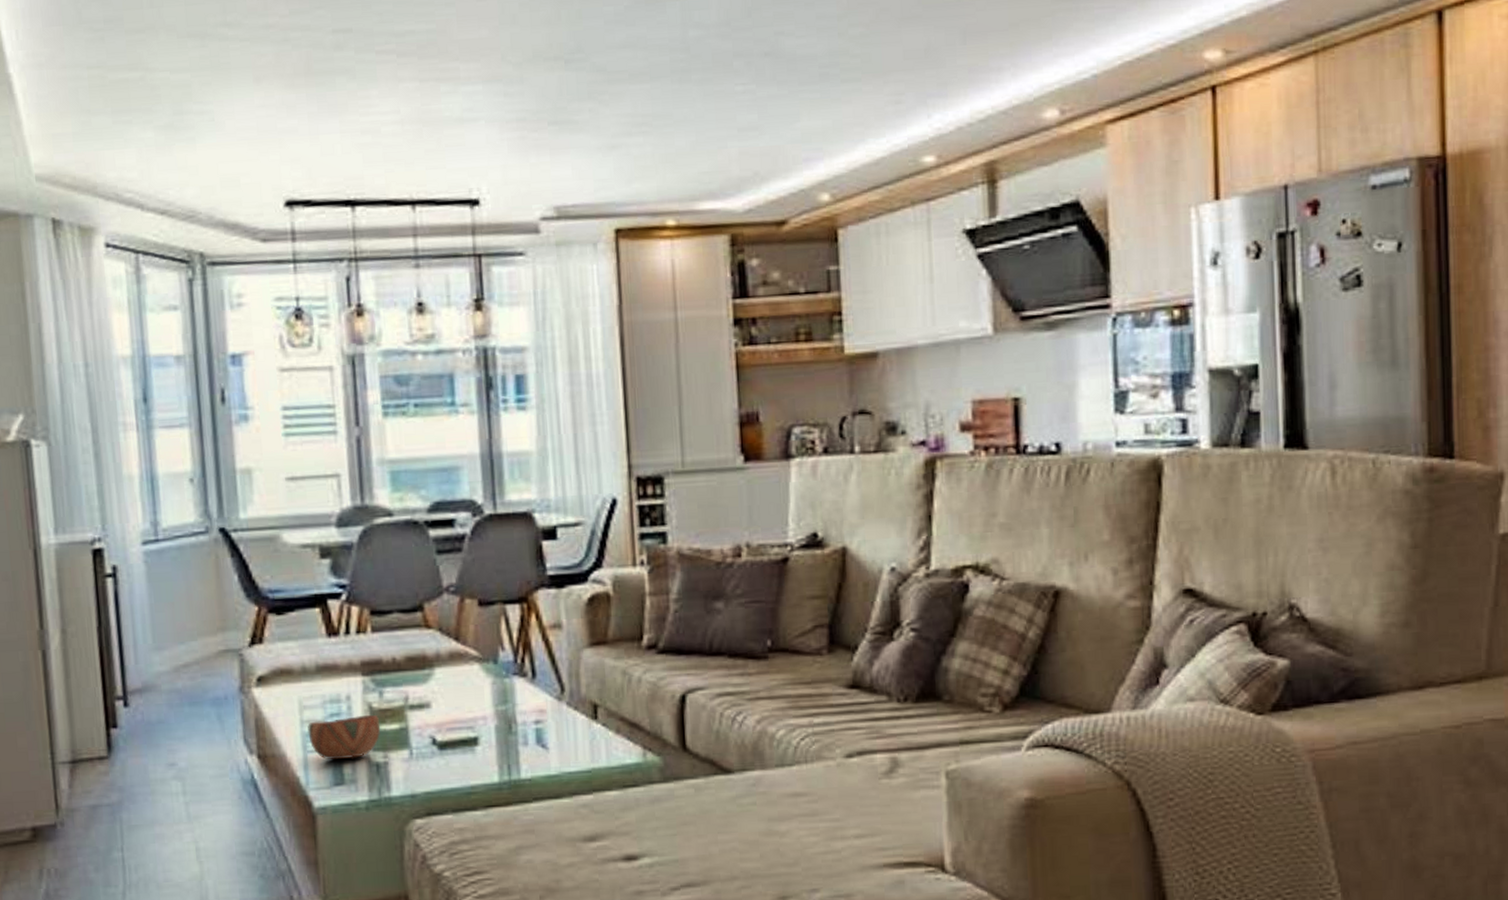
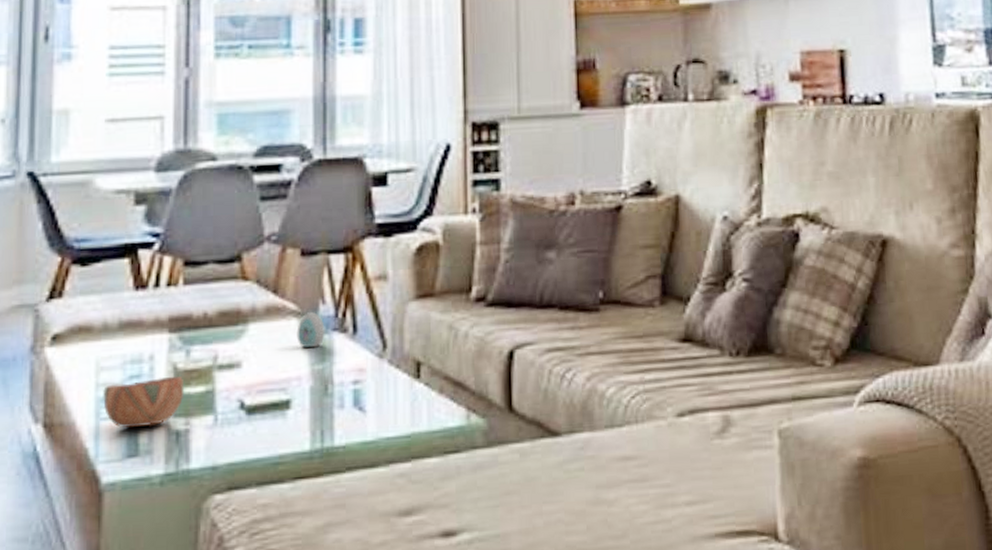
decorative egg: none [479,658,506,691] -> present [296,312,325,348]

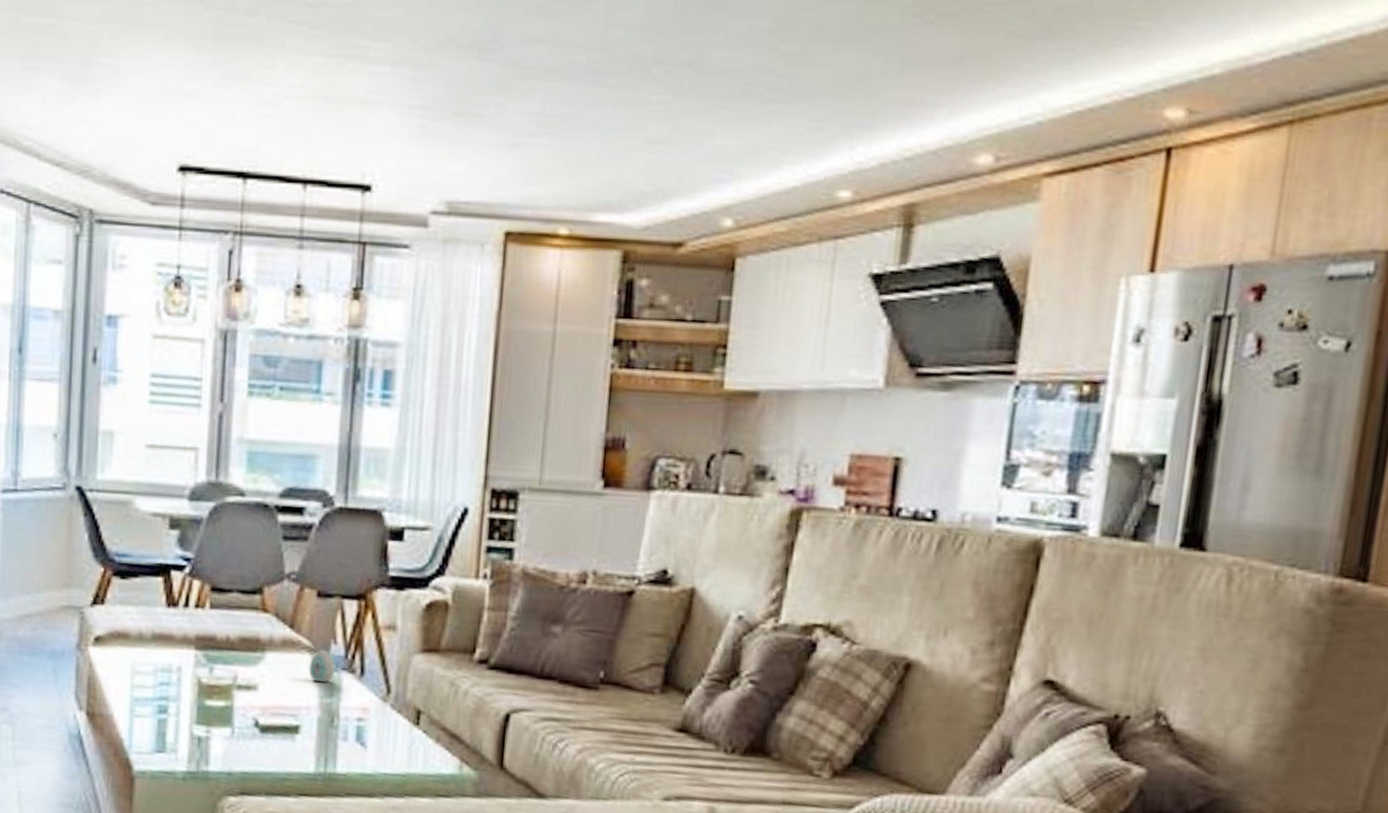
bowl: present [103,376,183,429] -> none [136,687,206,729]

